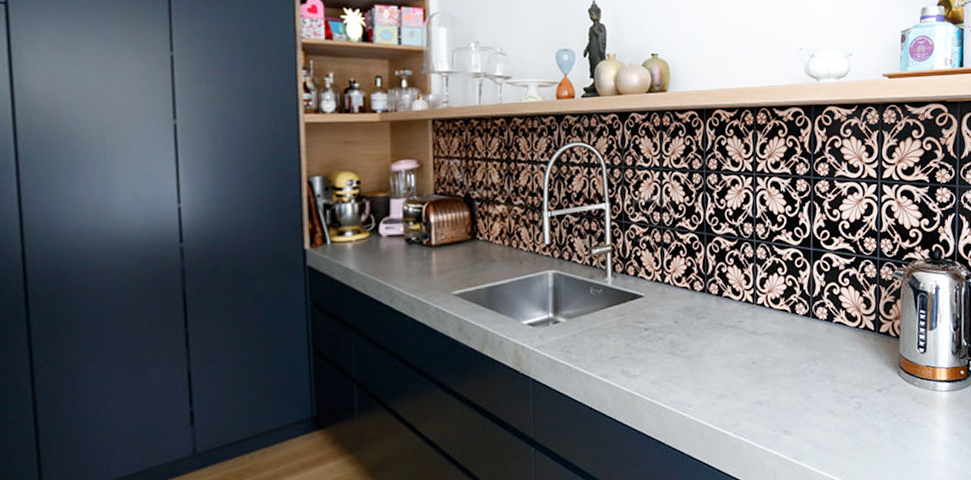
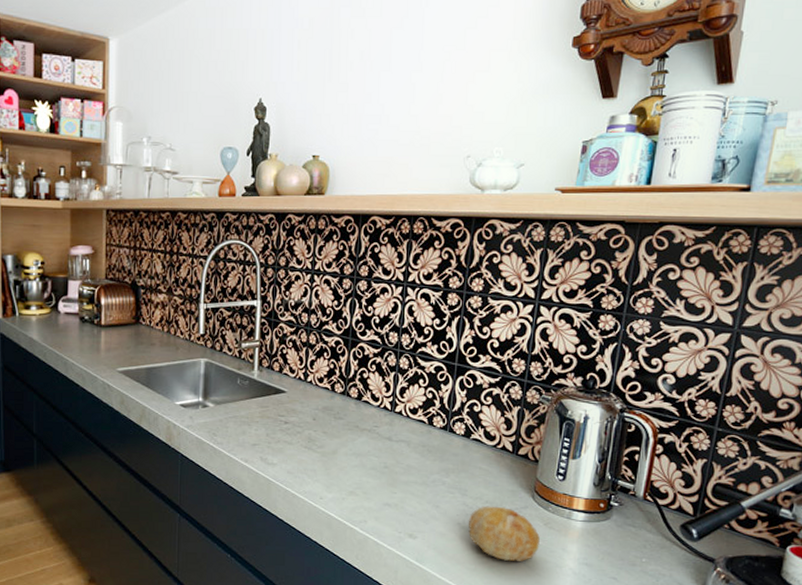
fruit: none [840,387,911,443] -> present [468,506,540,561]

